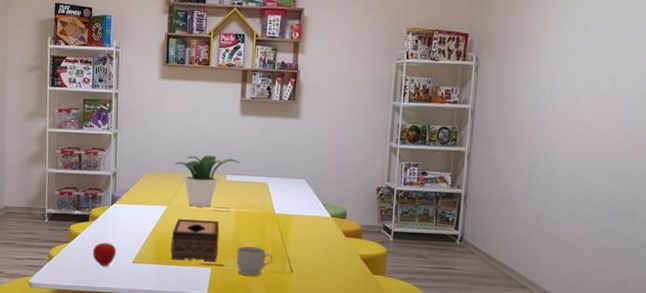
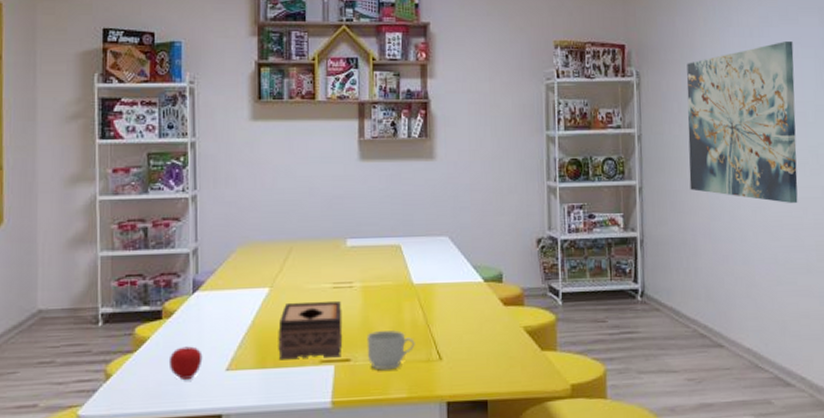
potted plant: present [174,155,240,207] -> none [276,214,363,285]
wall art: none [512,37,624,177] -> present [687,42,798,203]

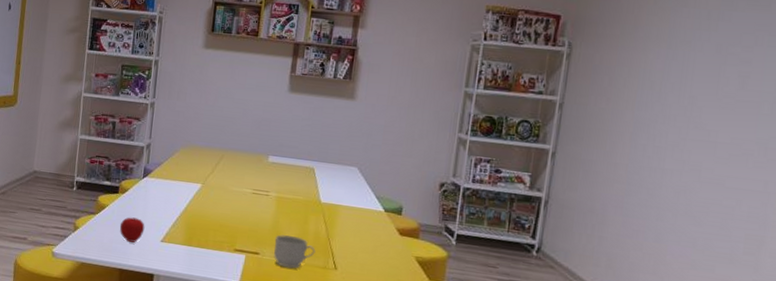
tissue box: present [278,302,343,360] -> none [202,199,258,250]
wall art: present [687,42,798,203] -> none [608,27,759,193]

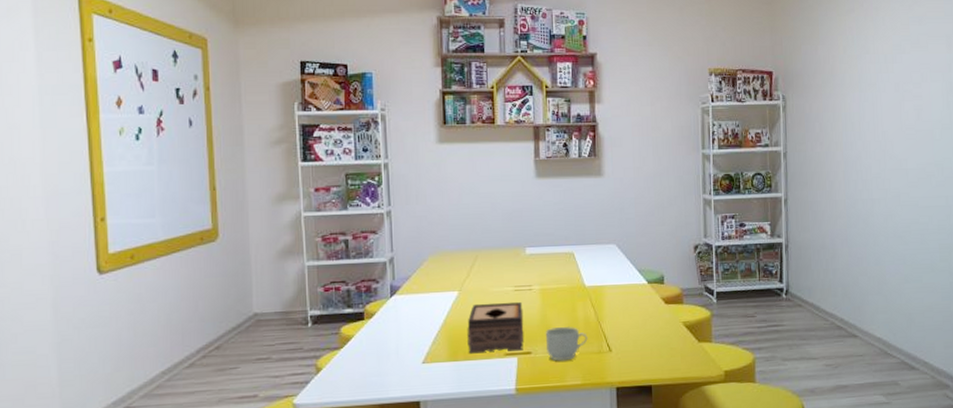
apple: present [119,217,145,243] -> none [371,343,402,372]
tissue box: none [202,199,258,250] -> present [467,302,524,354]

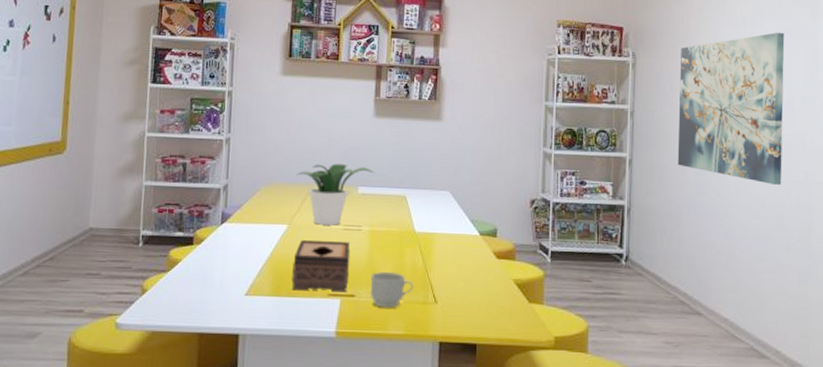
potted plant: none [463,226,540,288] -> present [297,163,374,226]
wall art: none [827,67,925,211] -> present [677,33,785,185]

